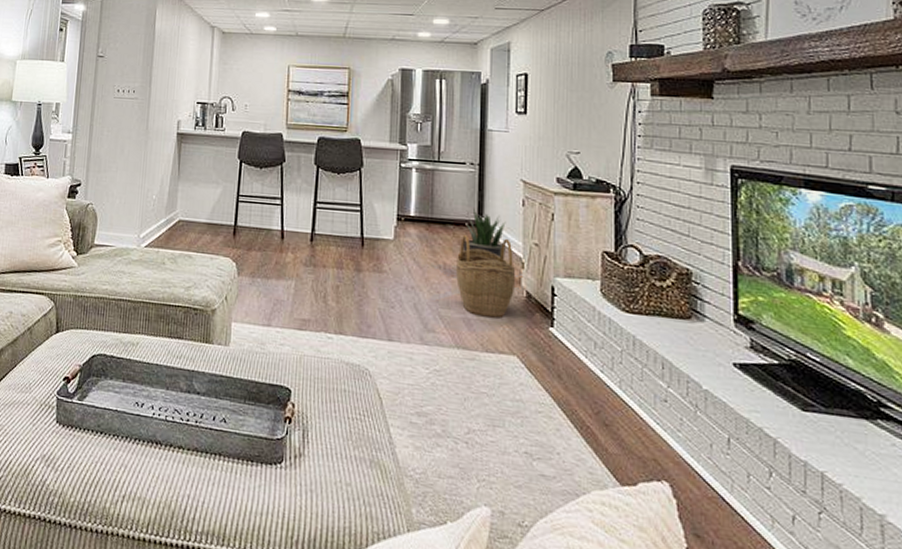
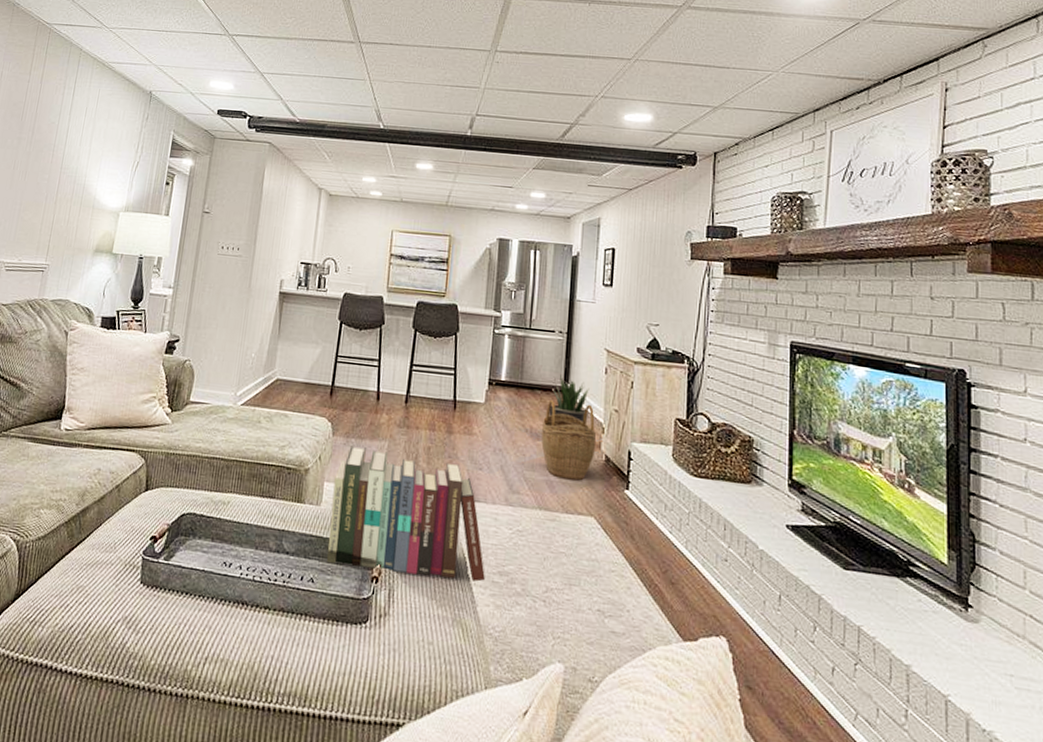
books: none [238,285,402,423] -> present [327,446,485,582]

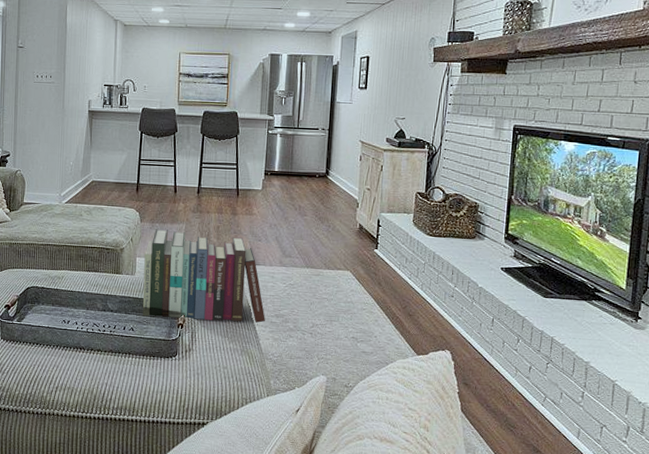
woven basket: present [541,399,597,481] -> none [308,183,353,245]
planter: present [549,374,590,424] -> none [314,163,347,201]

